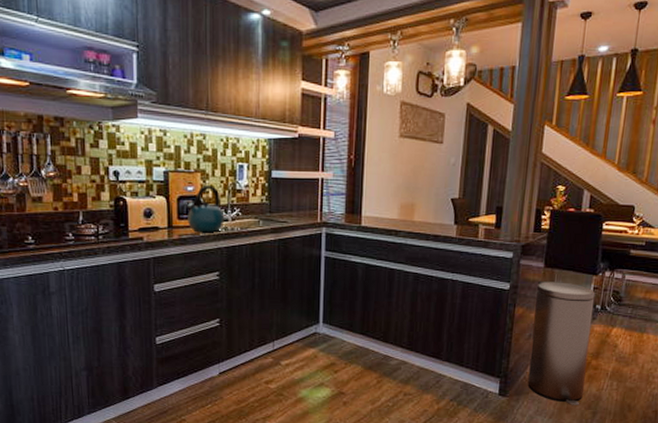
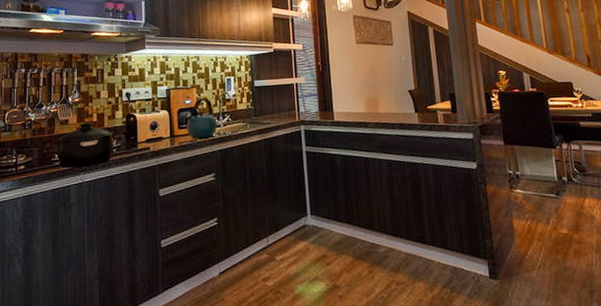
saucepan: none [30,202,100,254] -> present [57,122,114,169]
pedal bin: present [528,281,596,406] -> none [501,157,575,285]

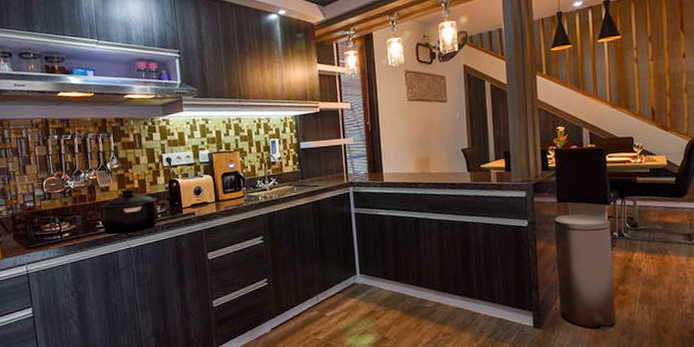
kettle: present [186,98,218,139] -> none [230,161,264,203]
pedal bin: none [501,157,575,285] -> present [553,214,616,333]

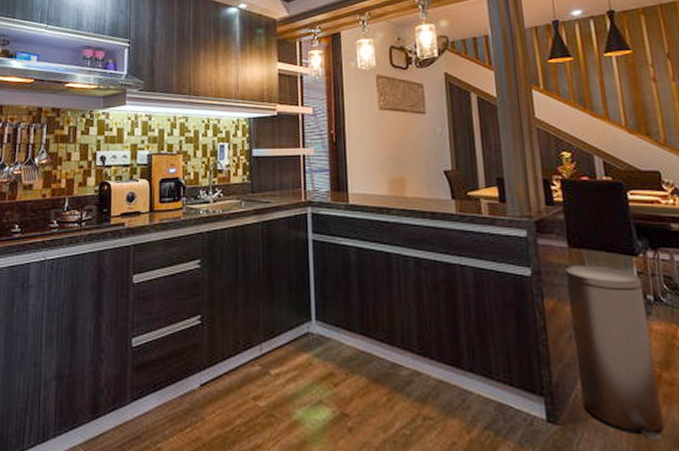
saucepan: present [99,189,159,235] -> none [18,189,84,243]

